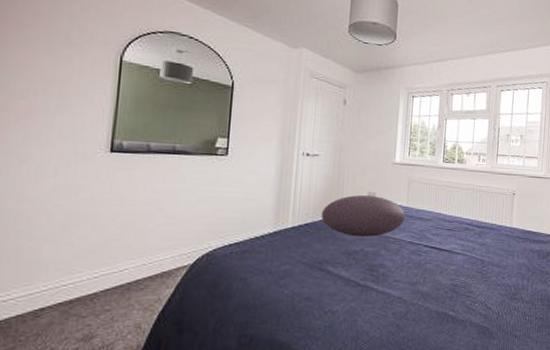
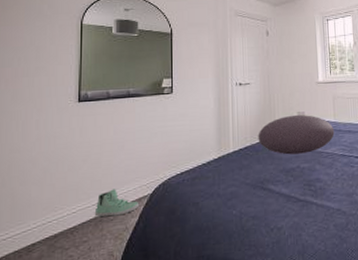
sneaker: none [121,255,177,285] -> present [94,189,140,217]

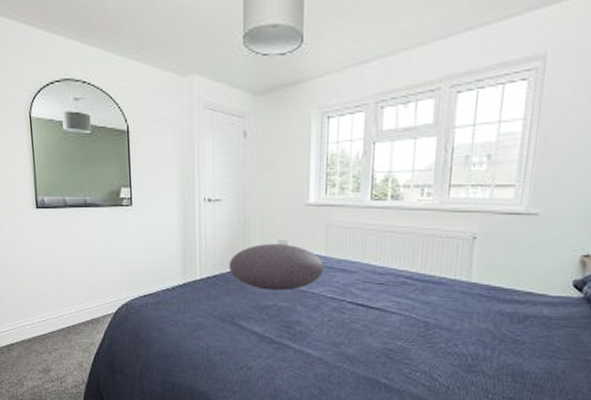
sneaker: present [94,189,140,217] -> none [62,303,104,330]

